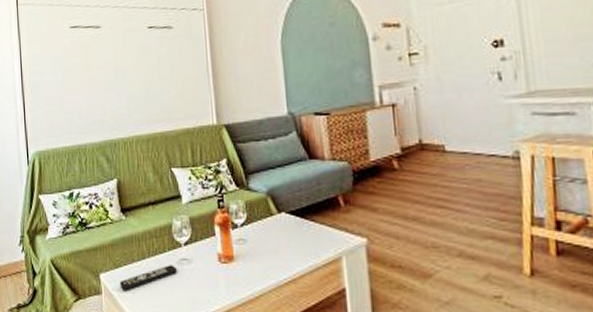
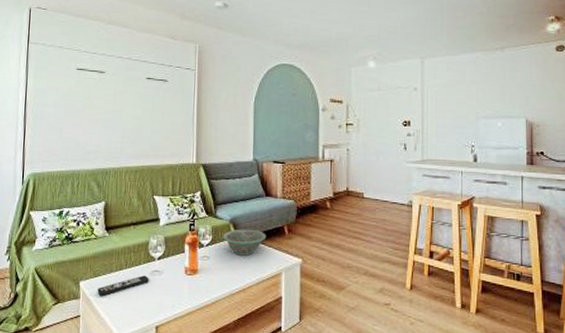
decorative bowl: none [260,202,316,237] -> present [223,229,267,256]

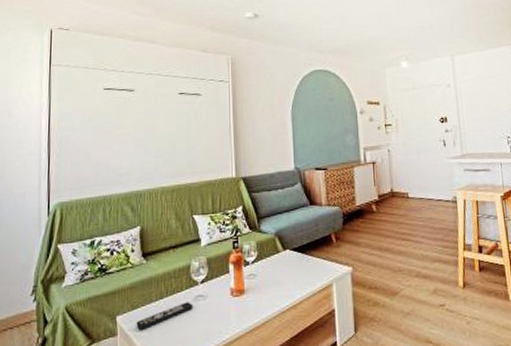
decorative bowl: present [223,229,267,256] -> none [269,240,314,270]

